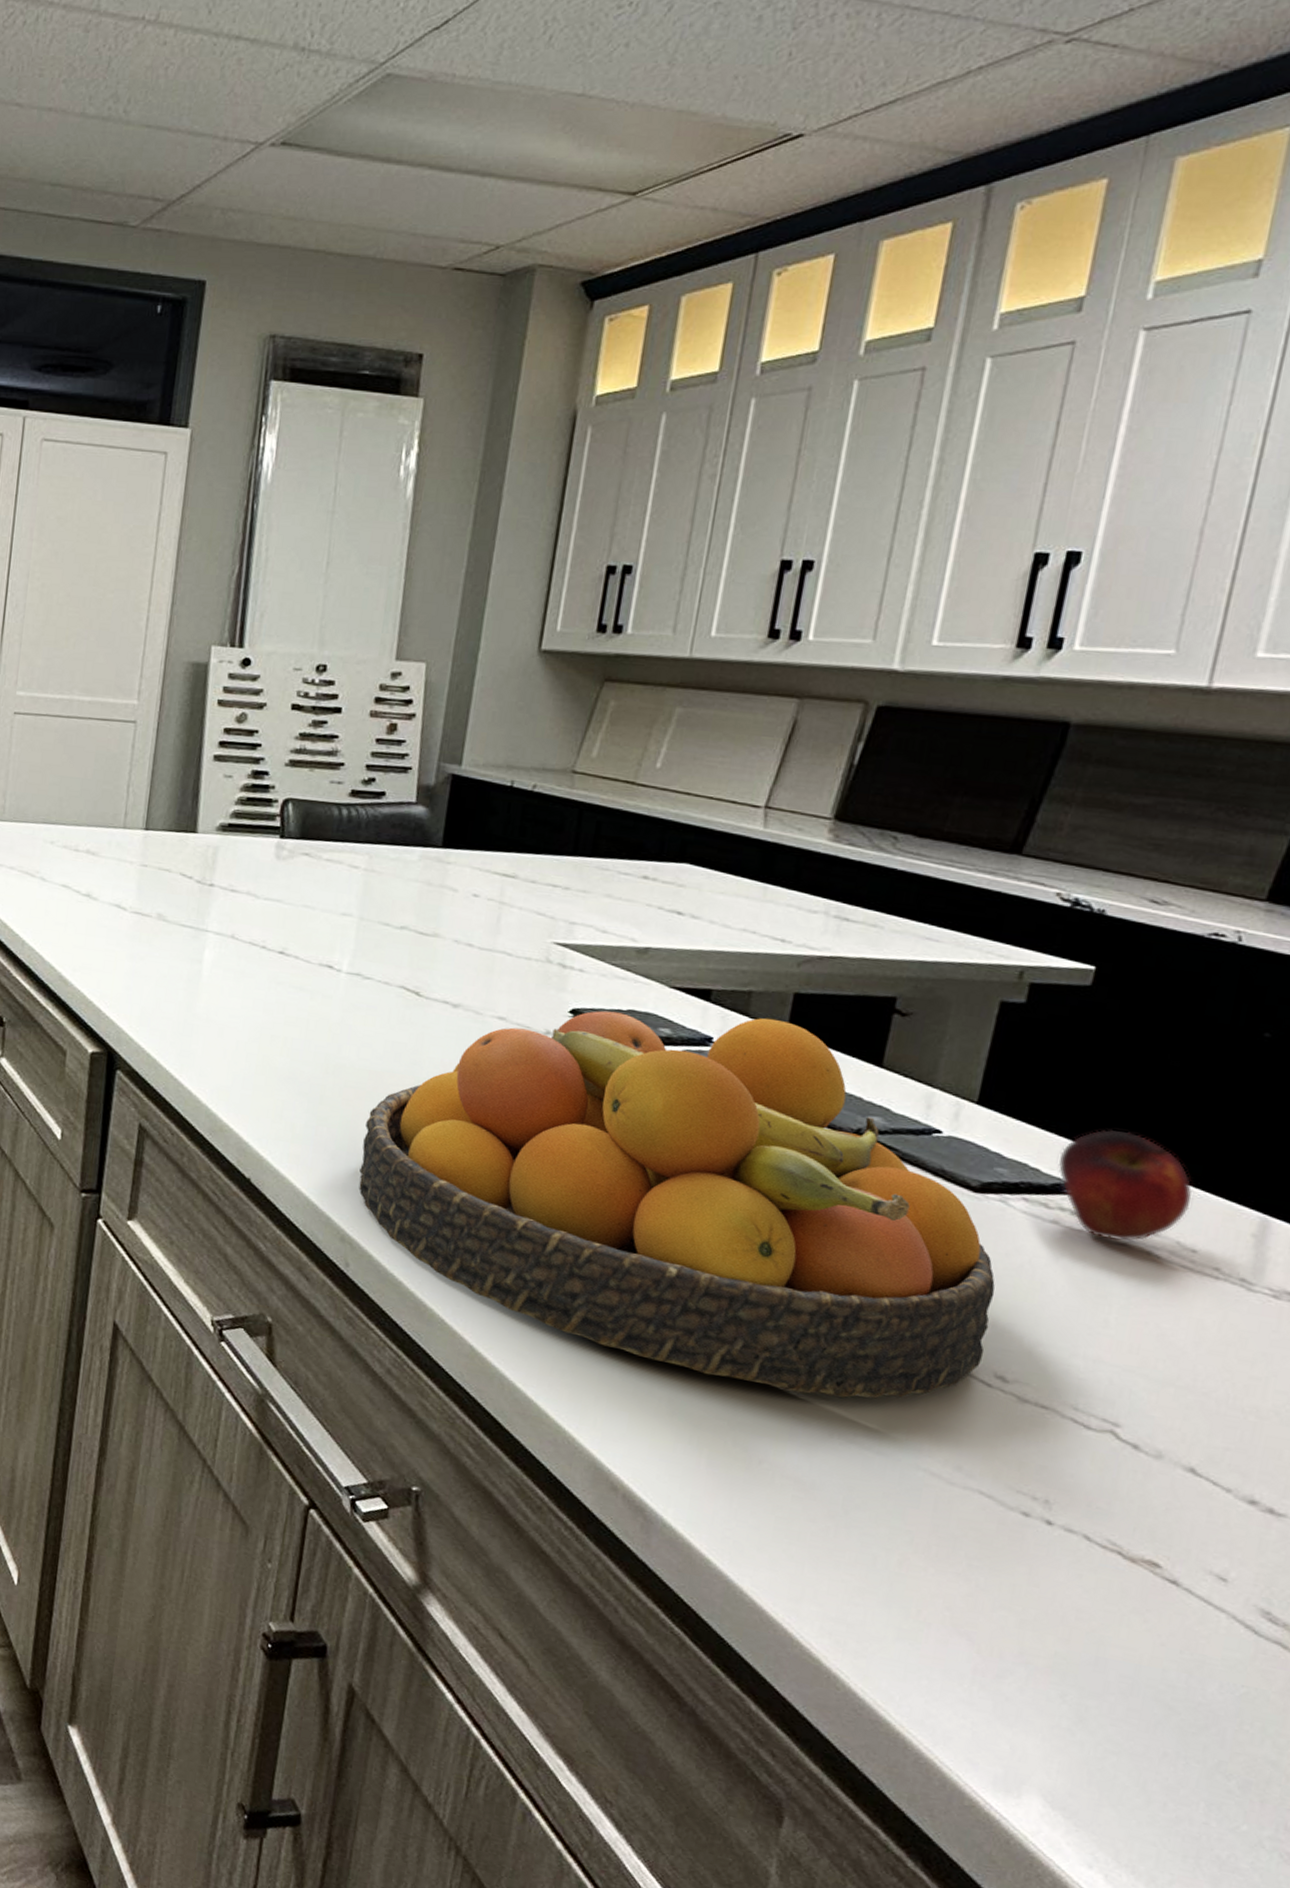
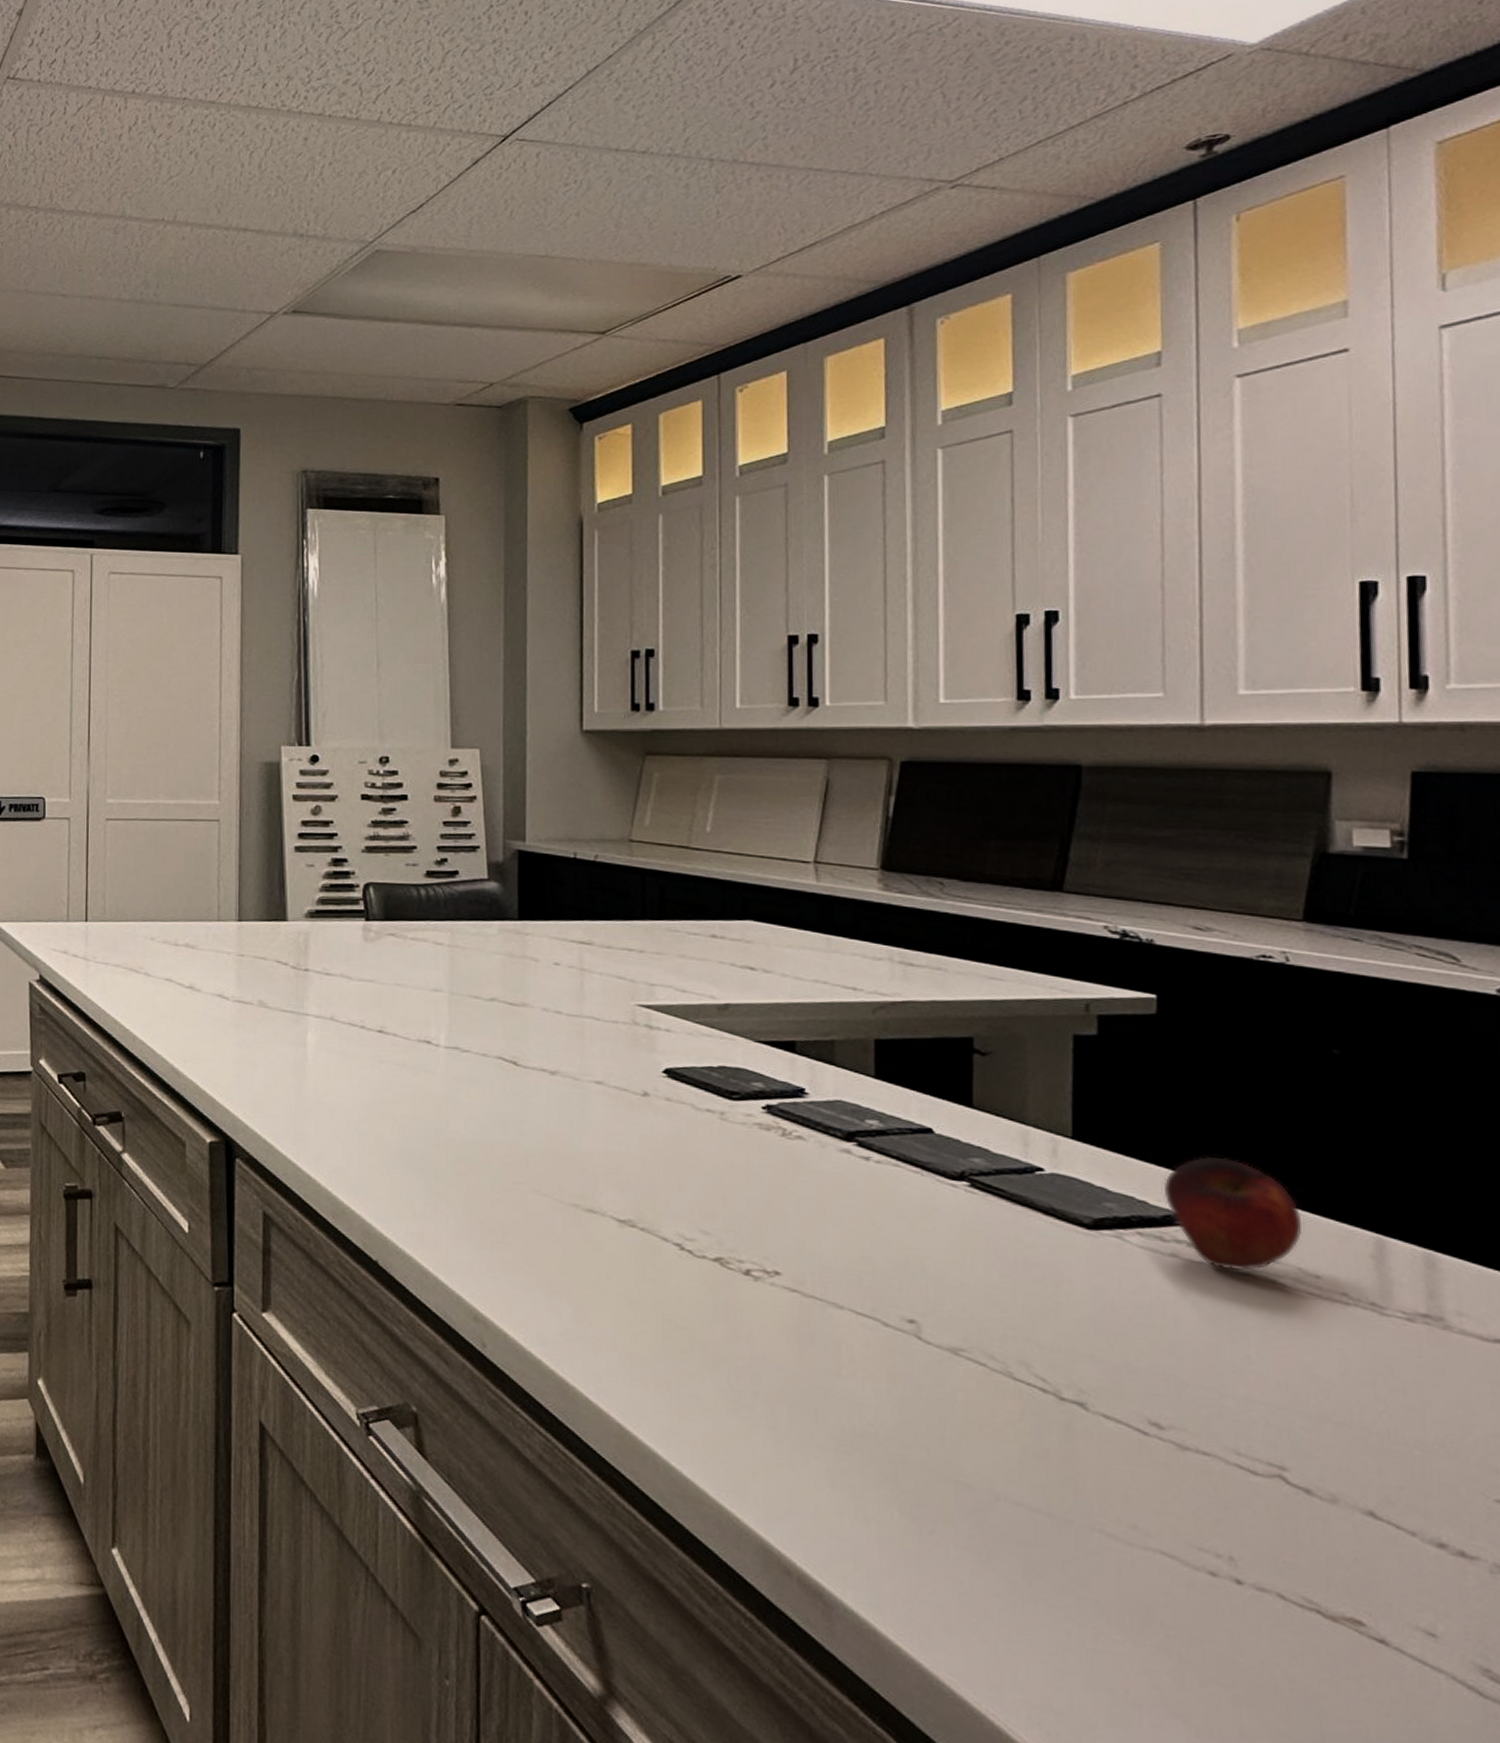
fruit bowl: present [359,1010,995,1399] -> none [483,1065,1132,1457]

